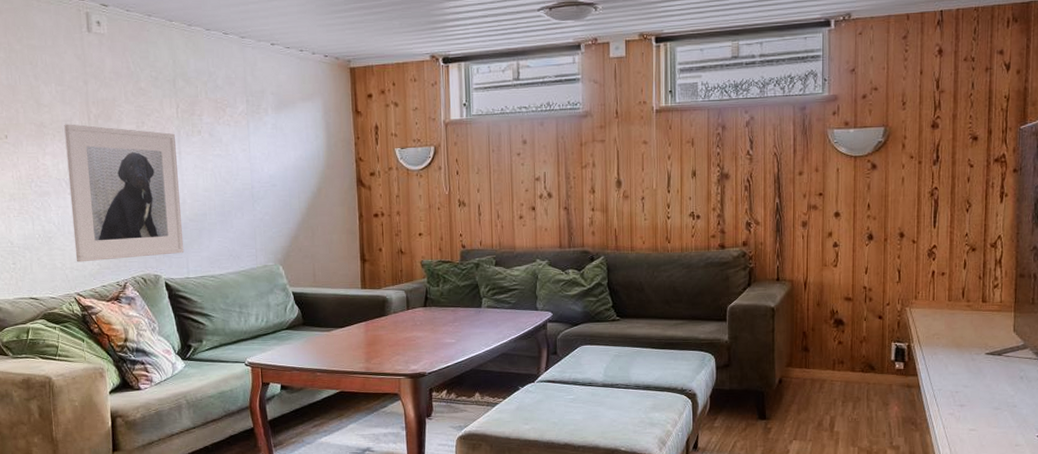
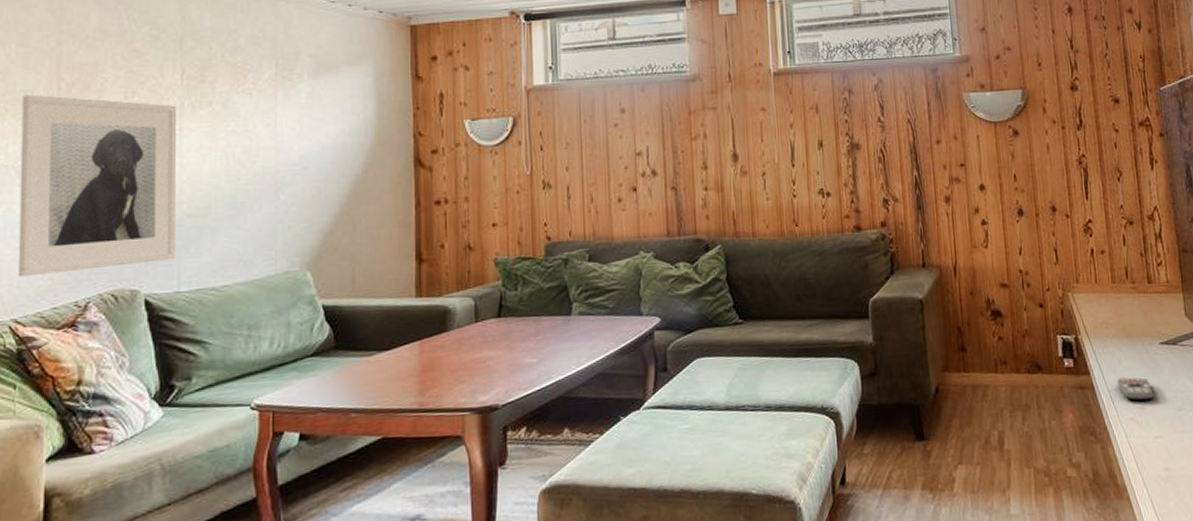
remote control: none [941,380,974,400] -> present [1117,377,1154,401]

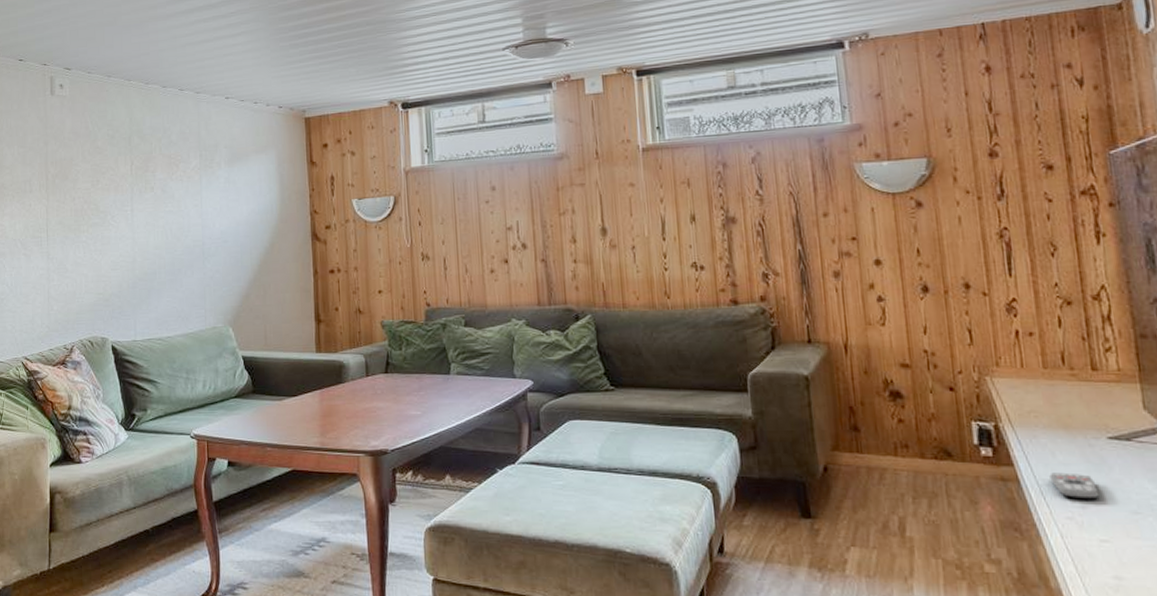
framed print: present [17,94,177,277] -> none [23,184,133,325]

